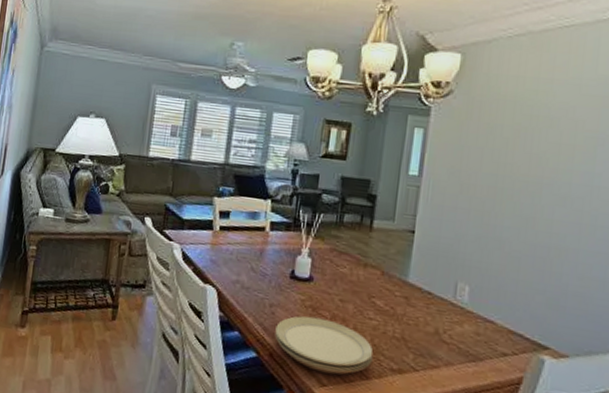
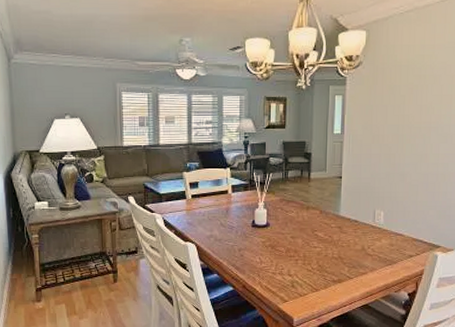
plate: present [275,316,373,375] -> none [245,253,320,292]

